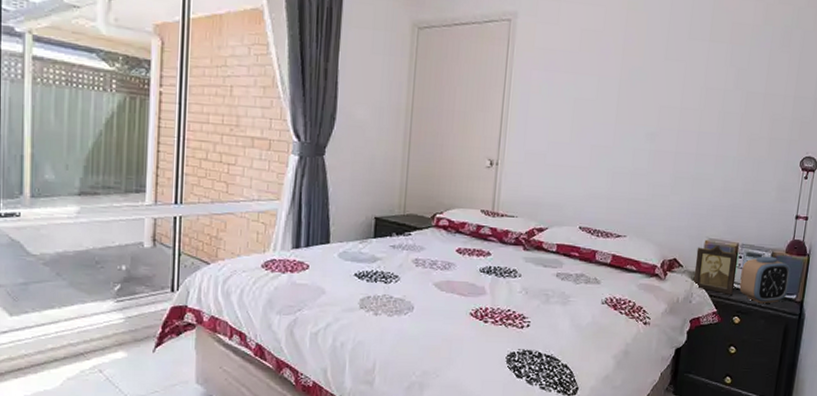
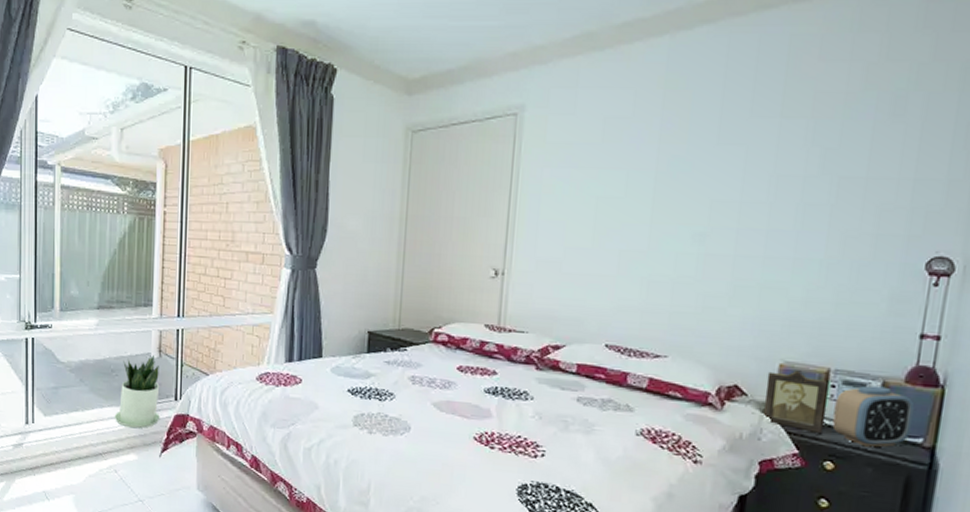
planter: none [99,244,154,324] -> present [114,354,160,429]

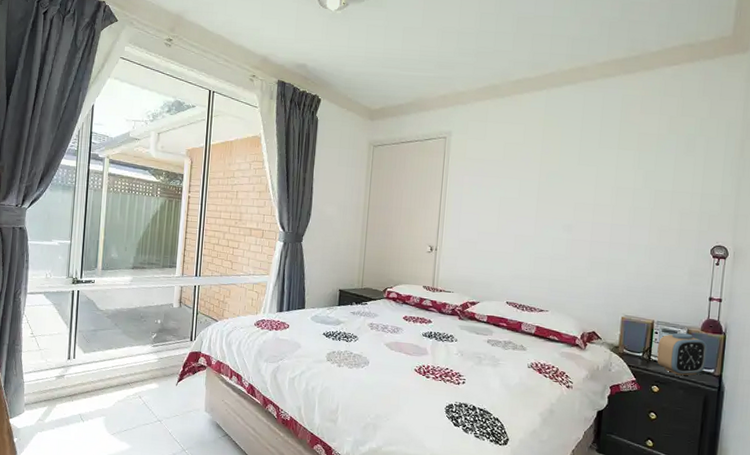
planter: present [114,354,160,429] -> none [141,305,179,363]
photo frame: present [762,370,829,433] -> none [611,321,653,366]

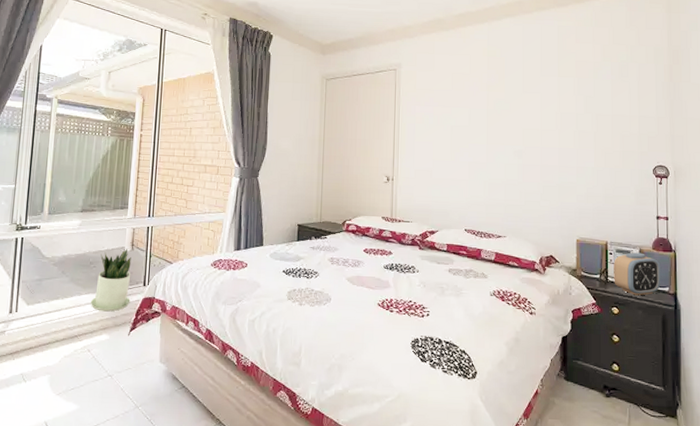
planter: none [141,305,179,363] -> present [90,248,131,312]

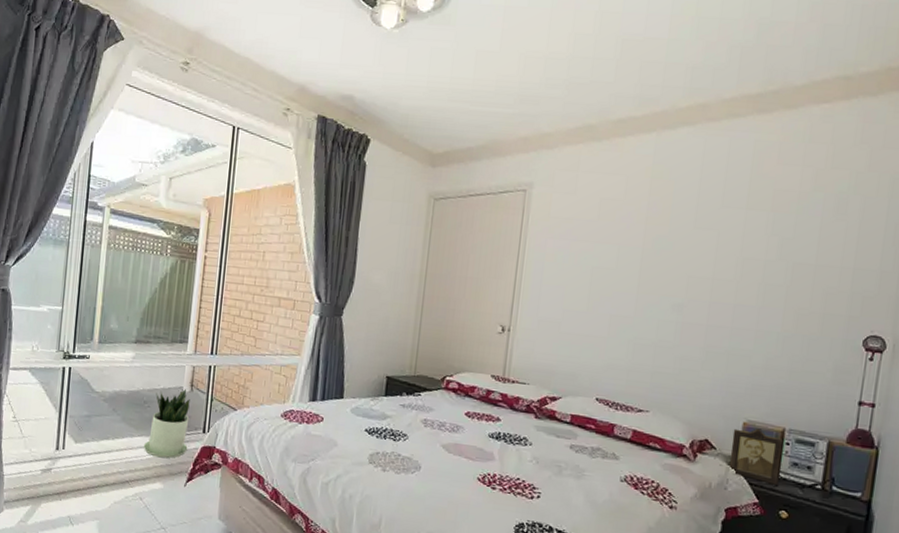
photo frame: none [570,243,608,287] -> present [728,428,784,485]
alarm clock: present [614,252,661,296] -> none [786,444,855,500]

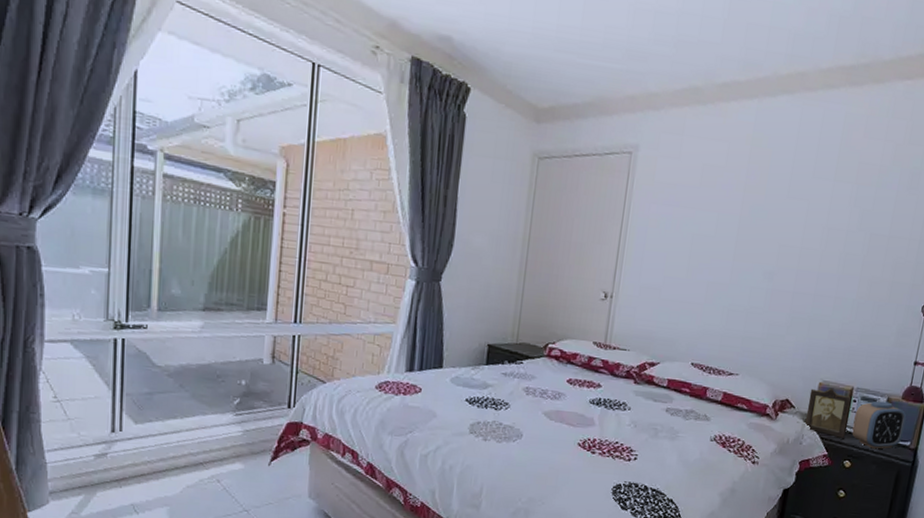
planter: present [143,388,190,458] -> none [218,360,272,437]
alarm clock: none [786,444,855,500] -> present [852,401,907,449]

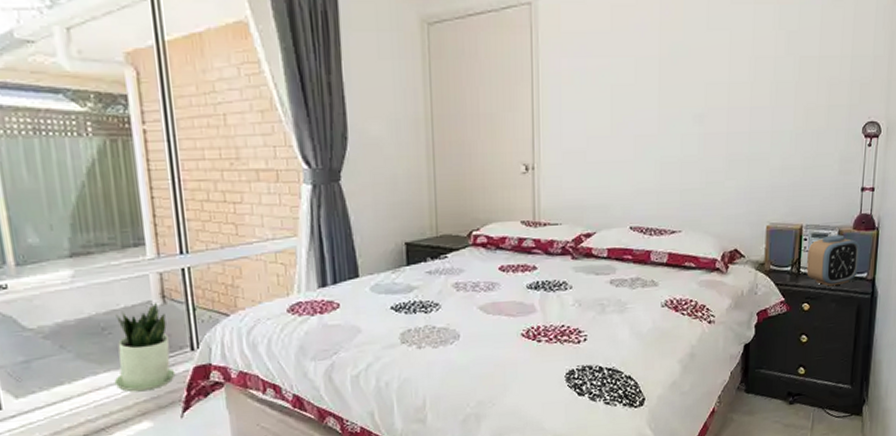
planter: none [218,360,272,437] -> present [114,302,176,392]
photo frame: present [804,388,852,438] -> none [757,229,802,281]

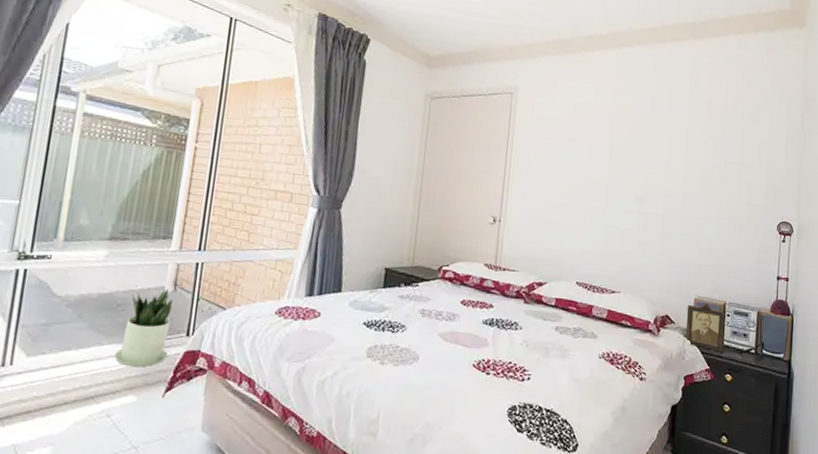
photo frame: none [757,229,802,281] -> present [685,303,725,352]
alarm clock: present [806,234,861,287] -> none [729,314,777,362]

